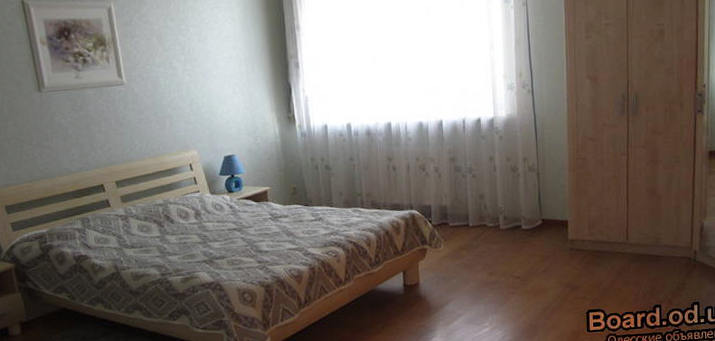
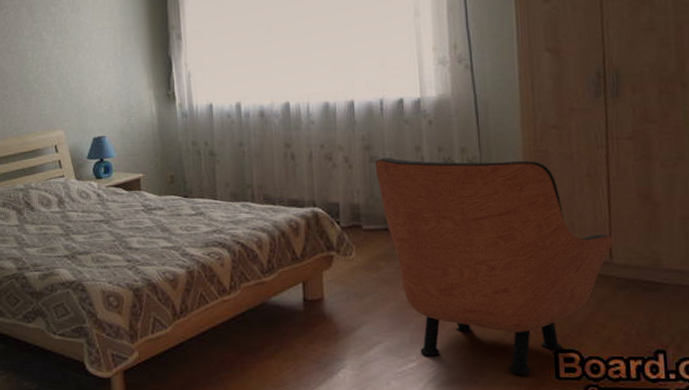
chair: none [458,166,630,331] -> present [374,157,614,375]

